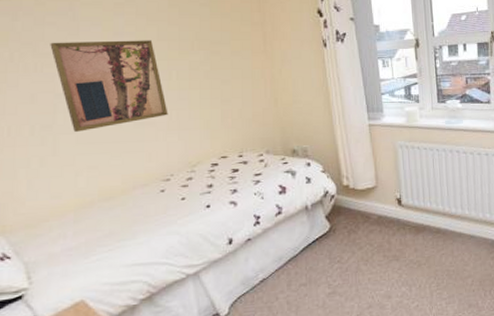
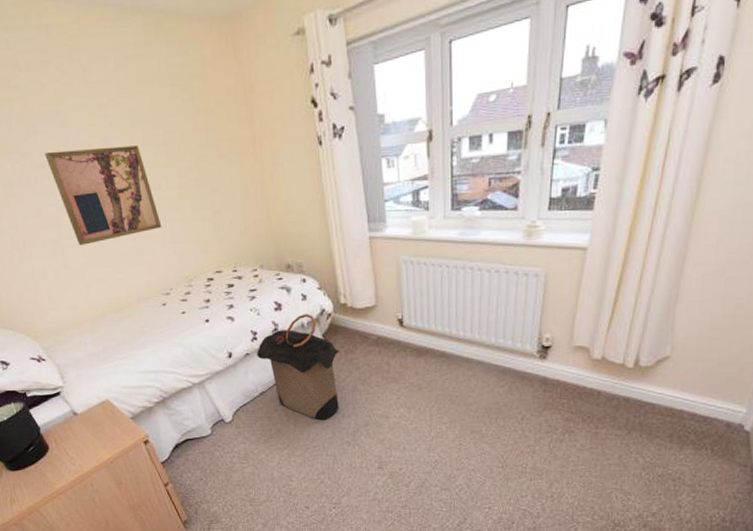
laundry hamper: none [259,196,344,305] -> present [257,314,341,419]

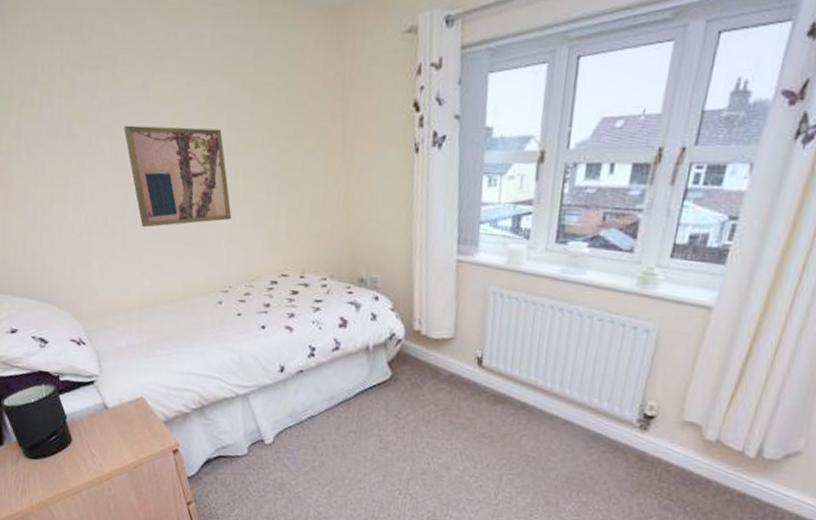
laundry hamper: present [257,314,341,419] -> none [312,335,407,459]

